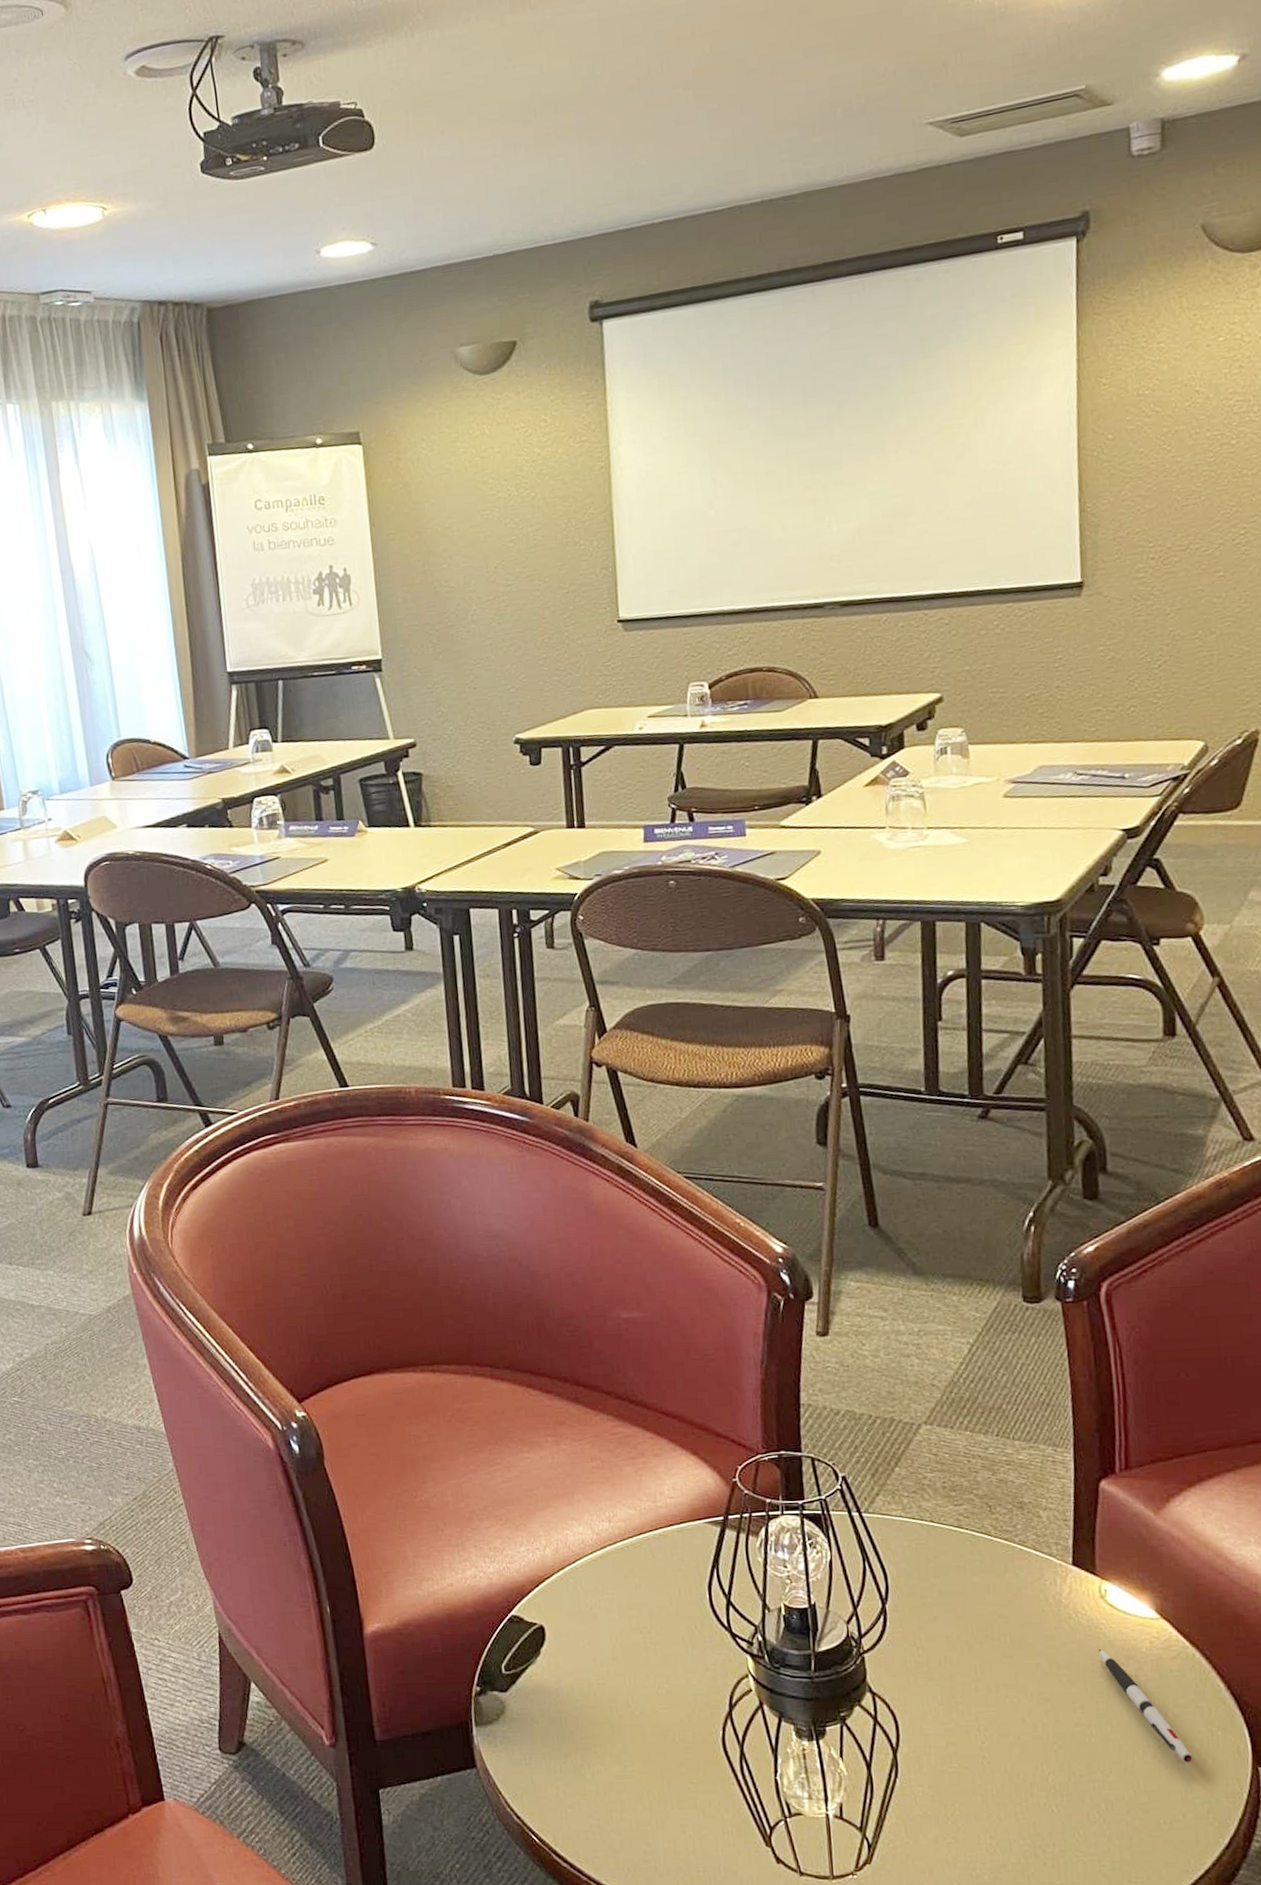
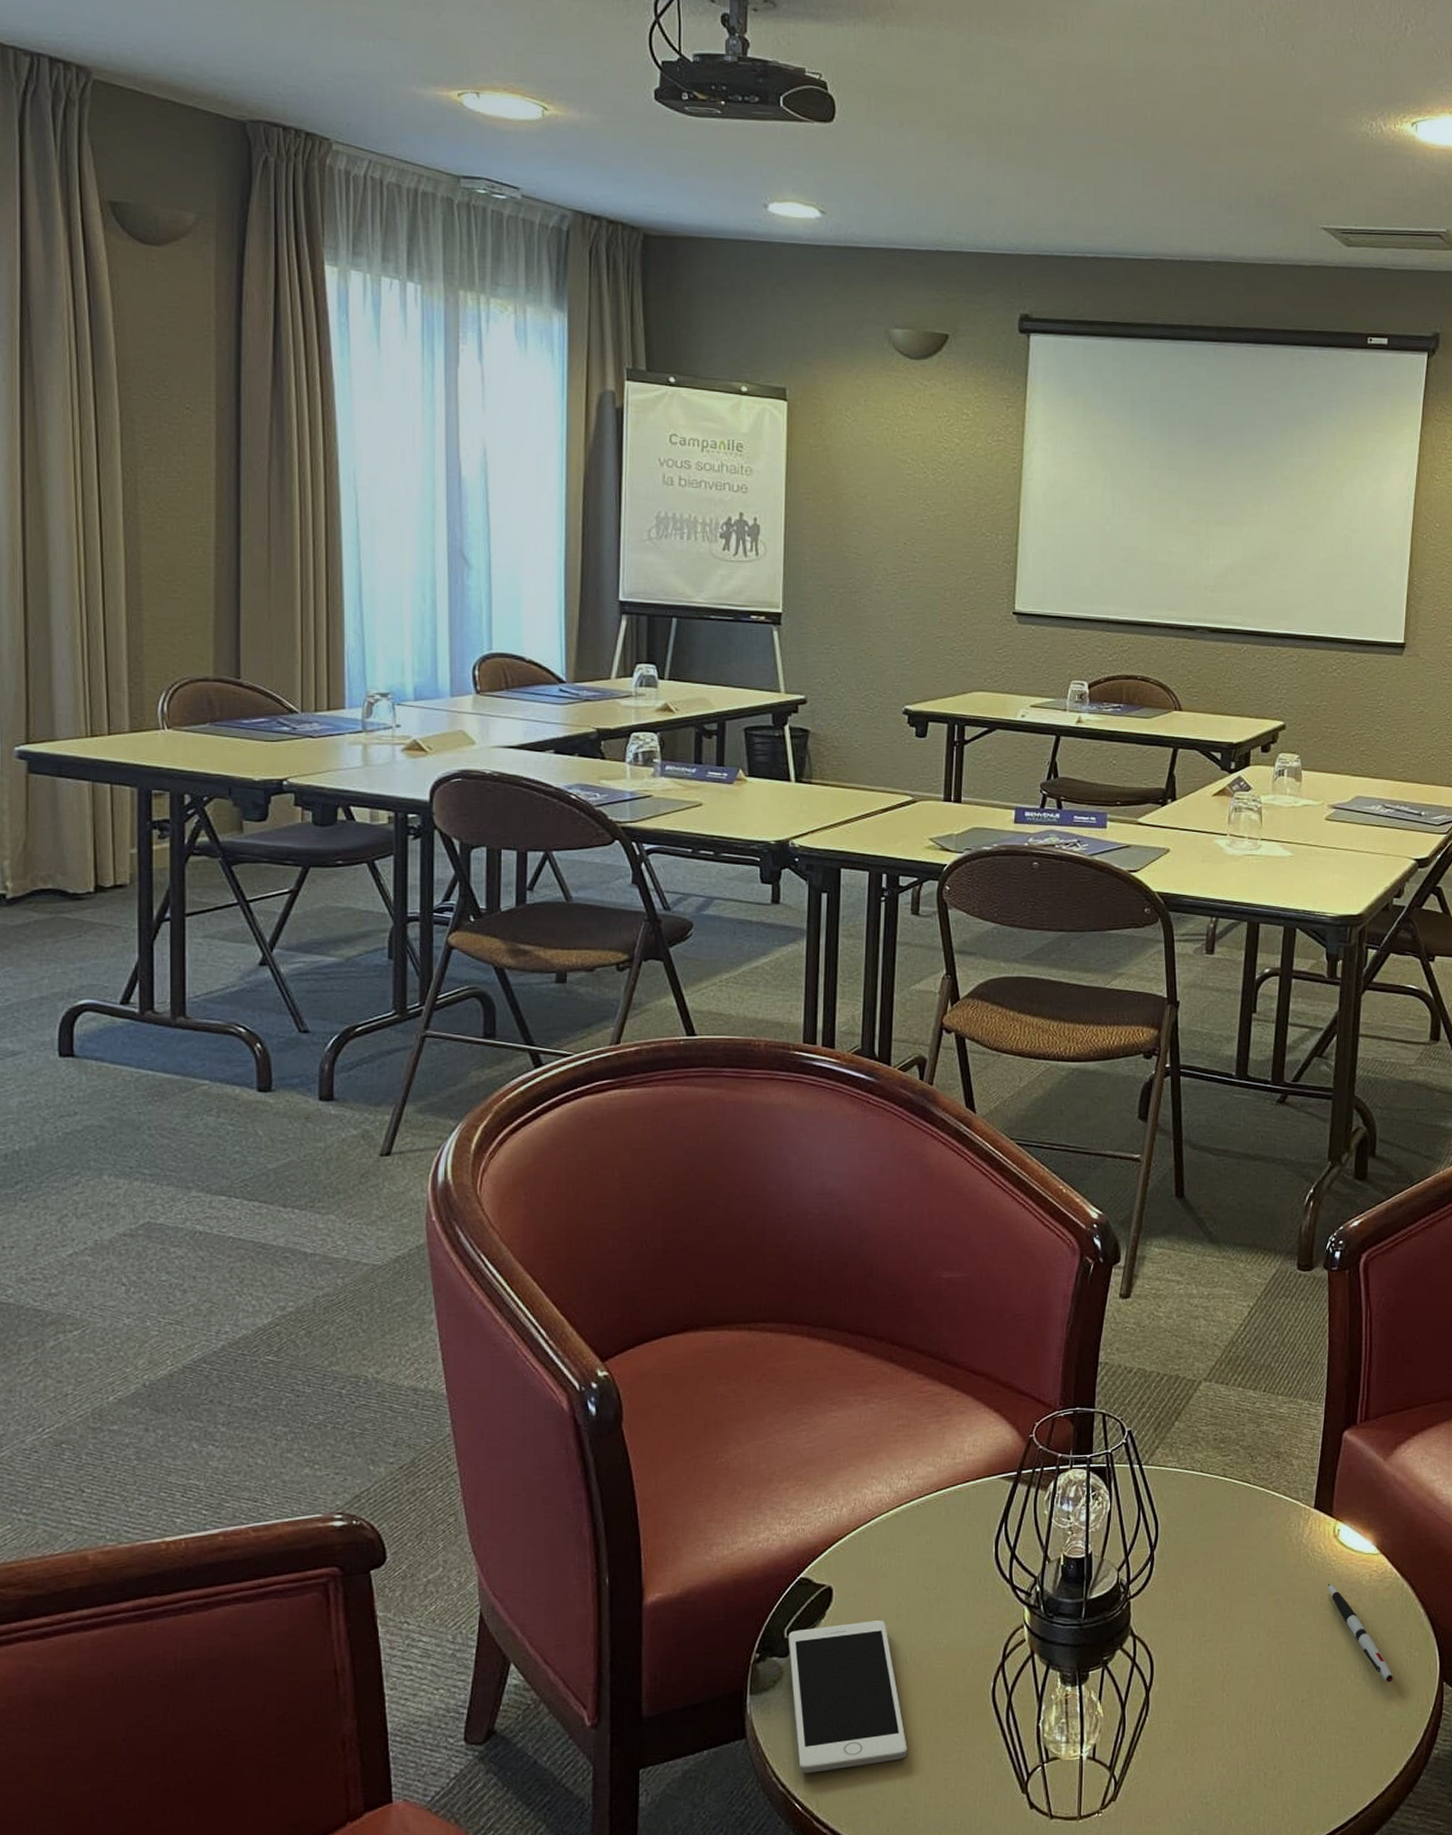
cell phone: none [505,1661,640,1808] -> present [788,1620,907,1774]

